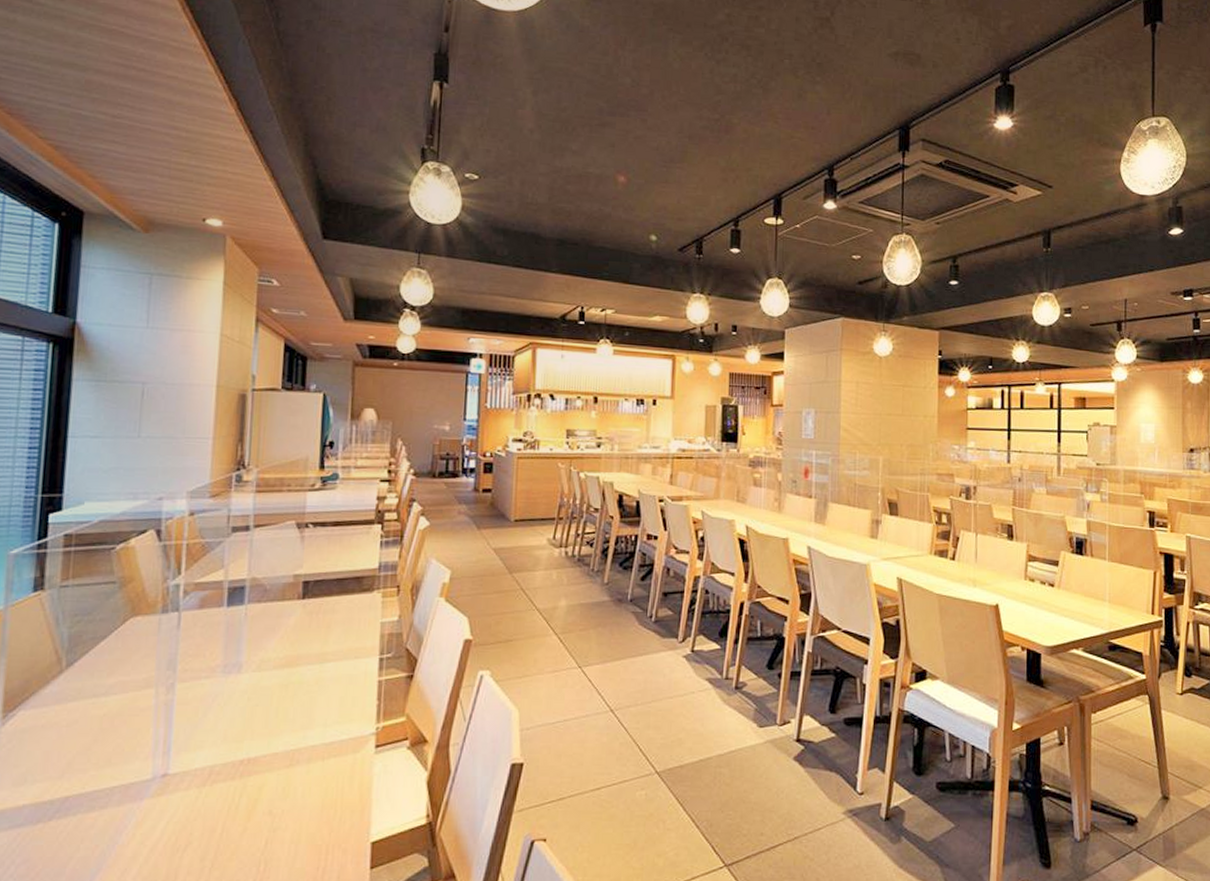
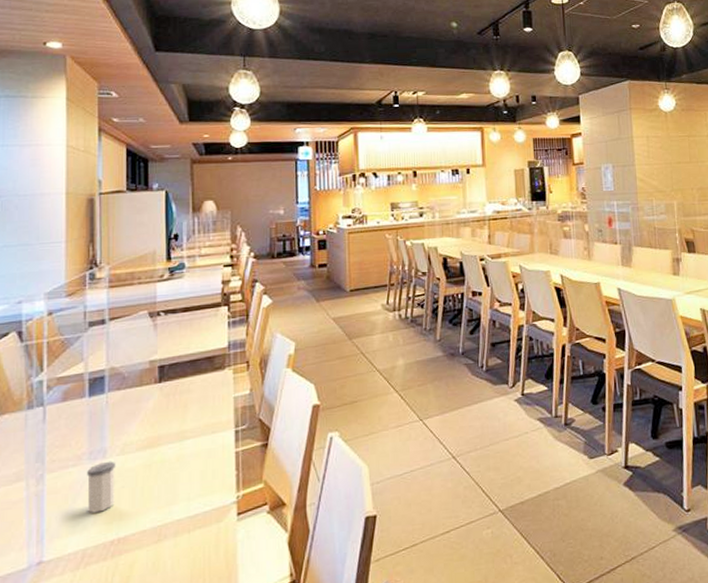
salt shaker: none [219,676,252,729] -> present [87,461,116,513]

